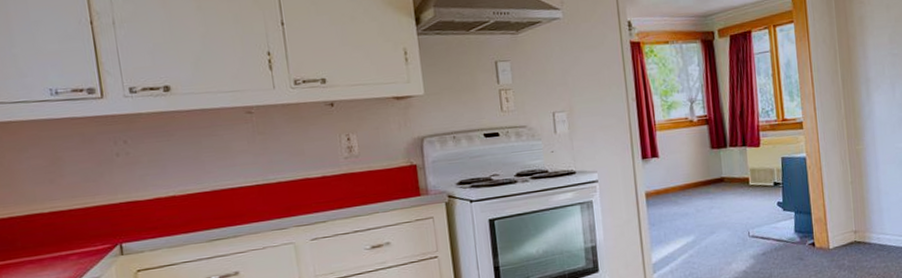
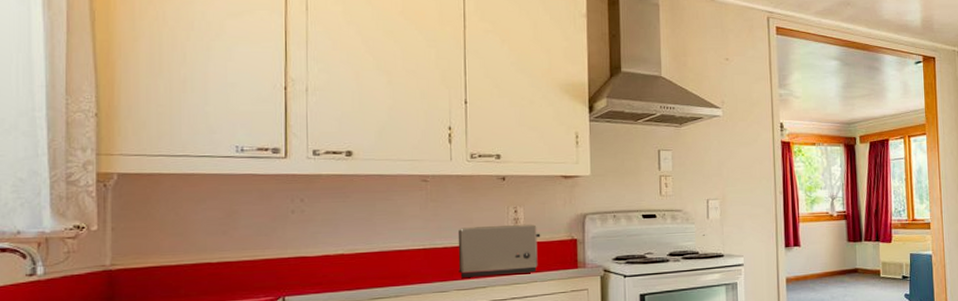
toaster: none [290,151,378,214] -> present [457,223,541,279]

